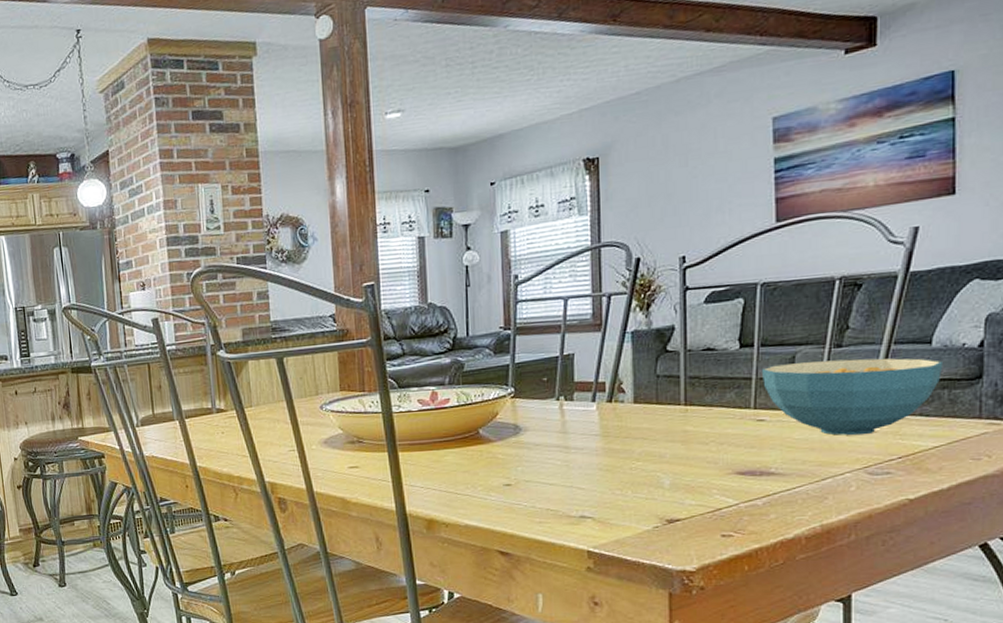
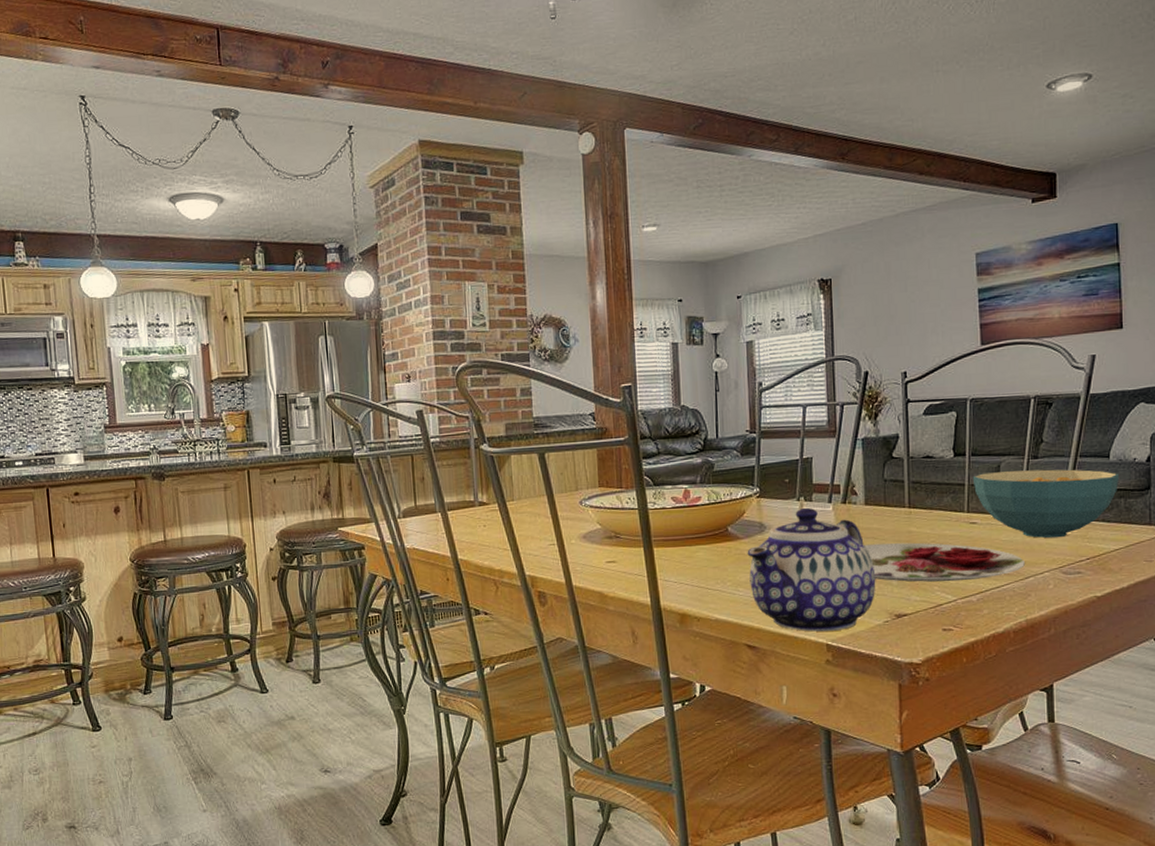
teapot: none [500,407,645,538] -> present [747,507,876,632]
plate: none [632,442,822,485] -> present [864,542,1025,582]

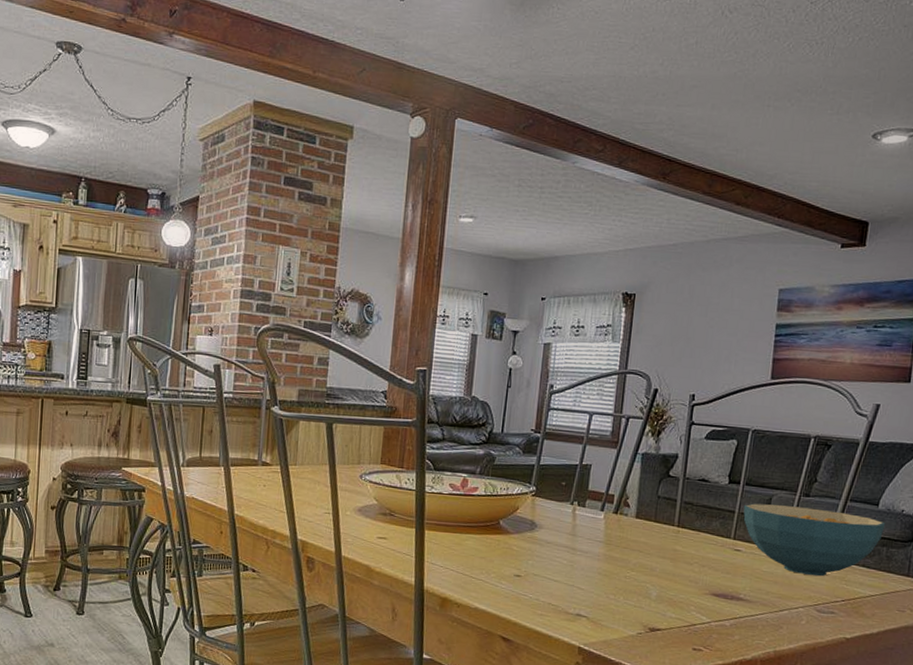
teapot: present [747,507,876,632] -> none [513,512,636,636]
plate: present [864,542,1025,582] -> none [629,555,782,605]

